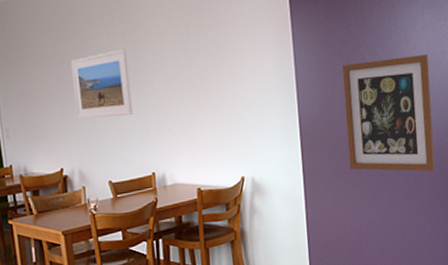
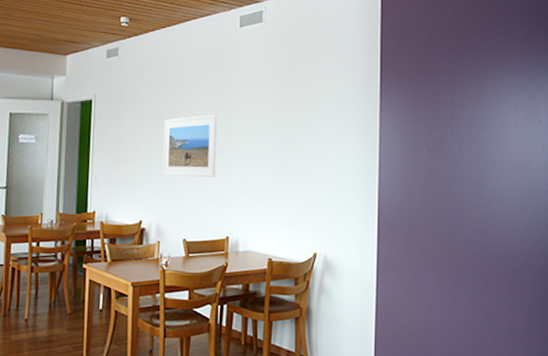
wall art: present [342,55,436,172] -> none [426,153,518,275]

